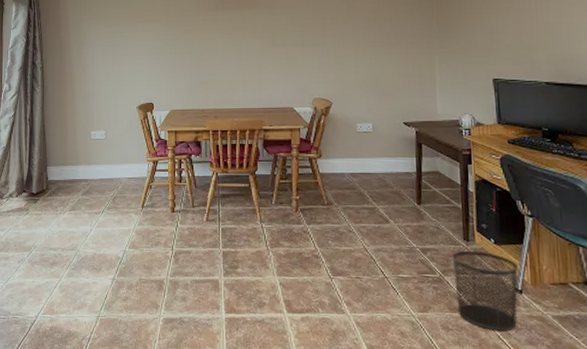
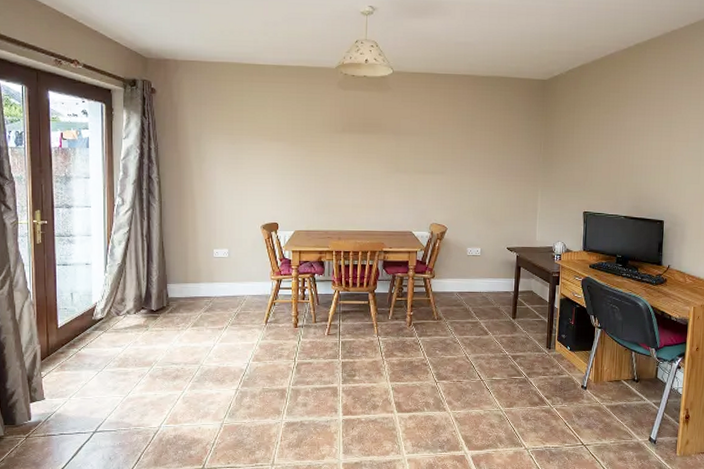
waste bin: present [452,250,519,332] -> none [536,356,587,419]

